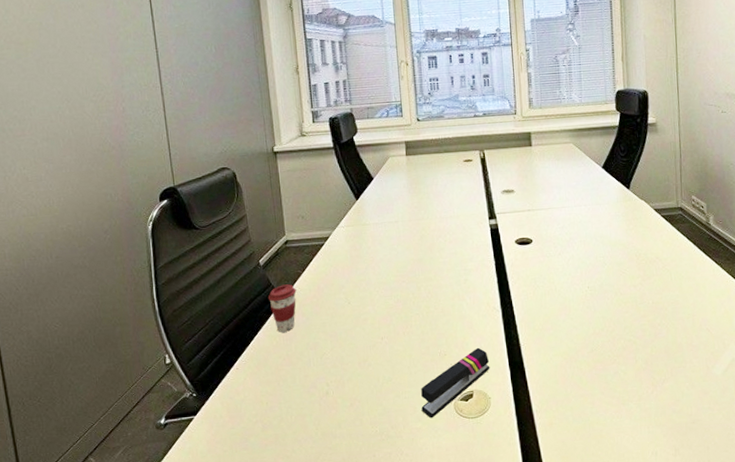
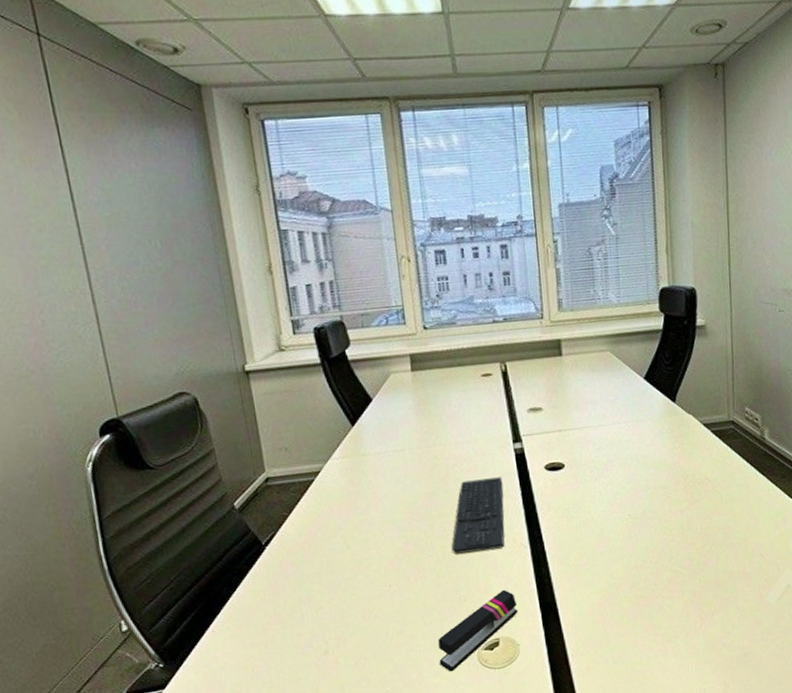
coffee cup: present [267,284,297,332] -> none [247,529,283,586]
keyboard: none [434,248,480,314] -> present [451,477,505,554]

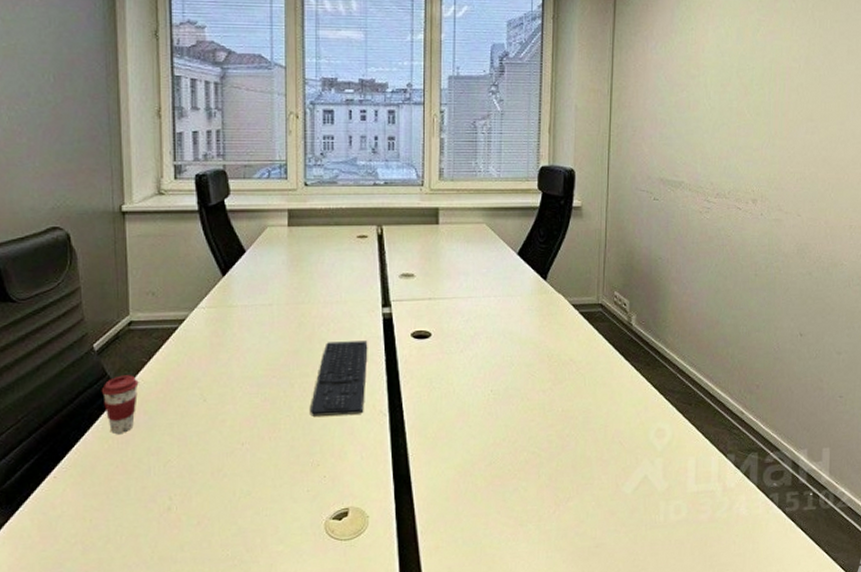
coffee cup: none [247,529,283,586] -> present [101,375,139,434]
stapler: present [438,589,519,672] -> none [285,457,371,540]

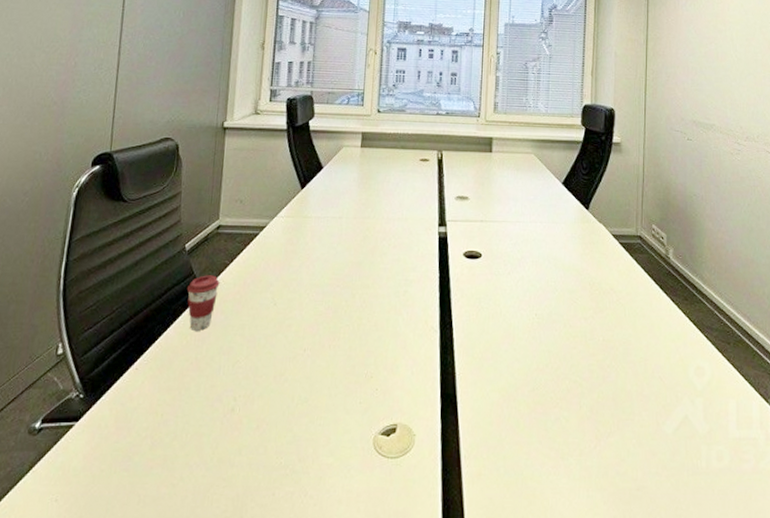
keyboard: present [309,341,368,416] -> none [367,256,424,328]

